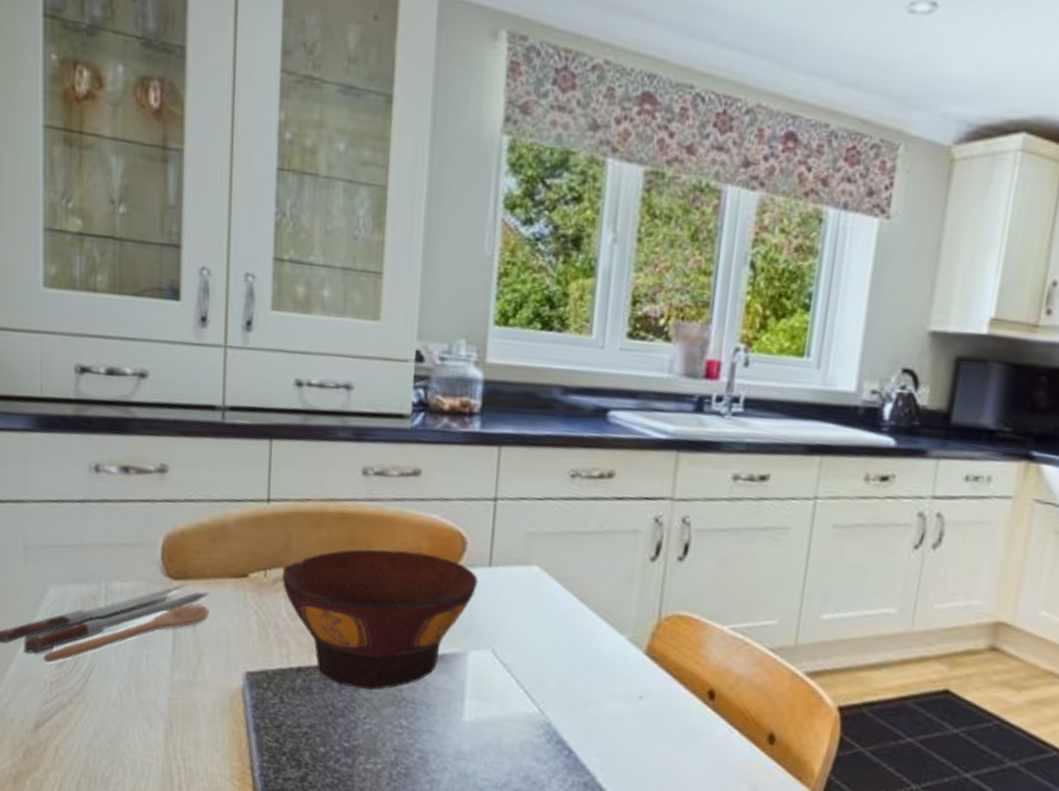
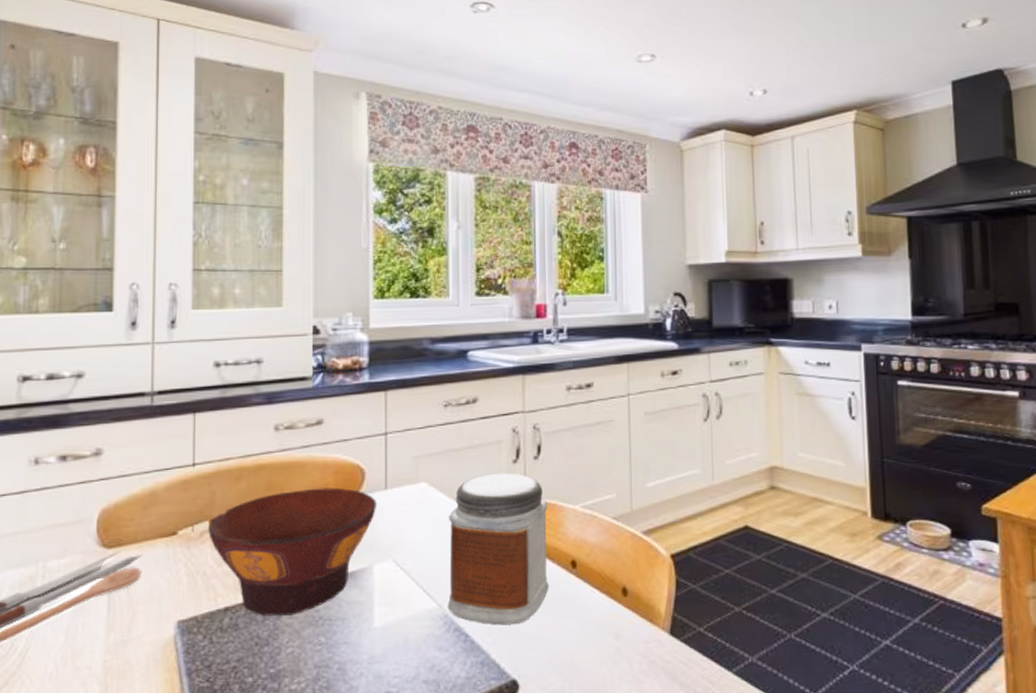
jar: none [550,569,689,750] -> present [447,473,549,625]

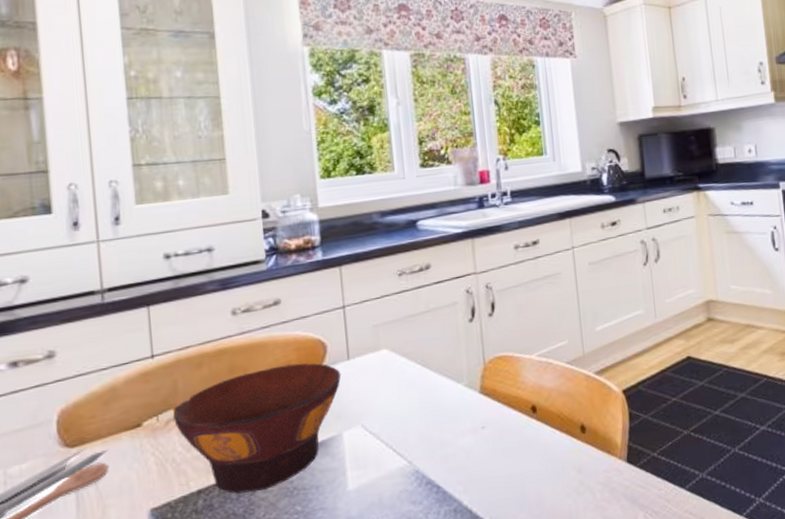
jar: present [447,473,549,625] -> none [412,331,513,475]

